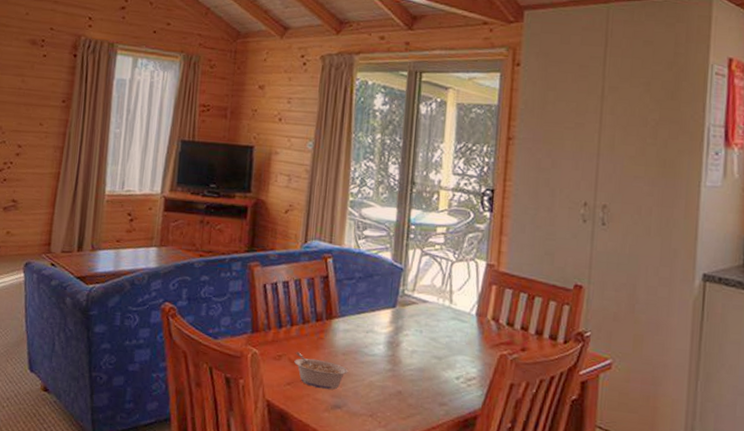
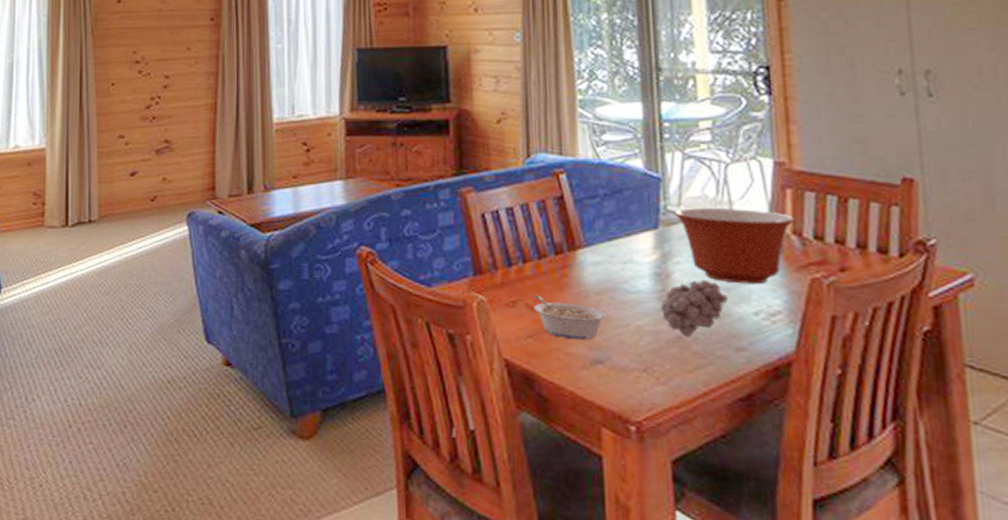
fruit: none [389,349,439,393] -> present [661,279,728,337]
mixing bowl: none [408,293,495,356] -> present [672,208,795,285]

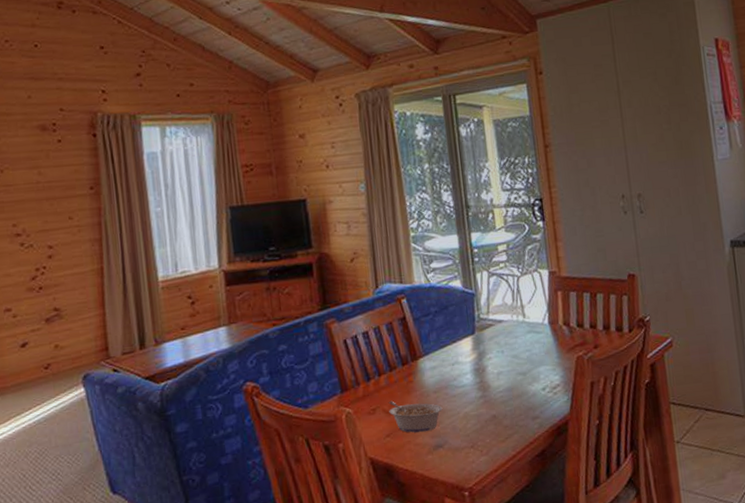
fruit: present [661,279,728,337] -> none [480,369,525,415]
mixing bowl: present [672,208,795,285] -> none [484,310,565,369]

